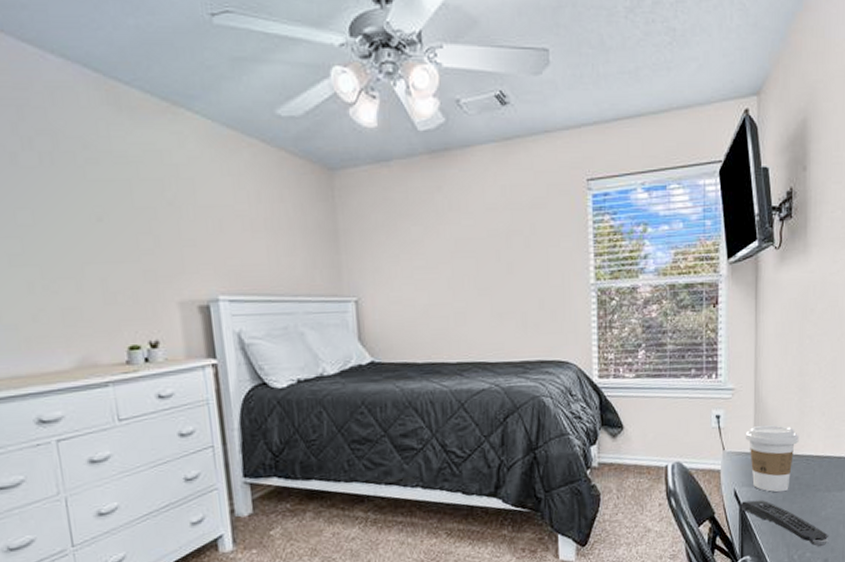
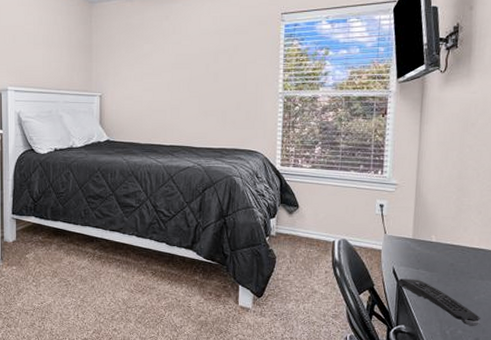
coffee cup: present [745,424,799,493] -> none [405,216,456,275]

